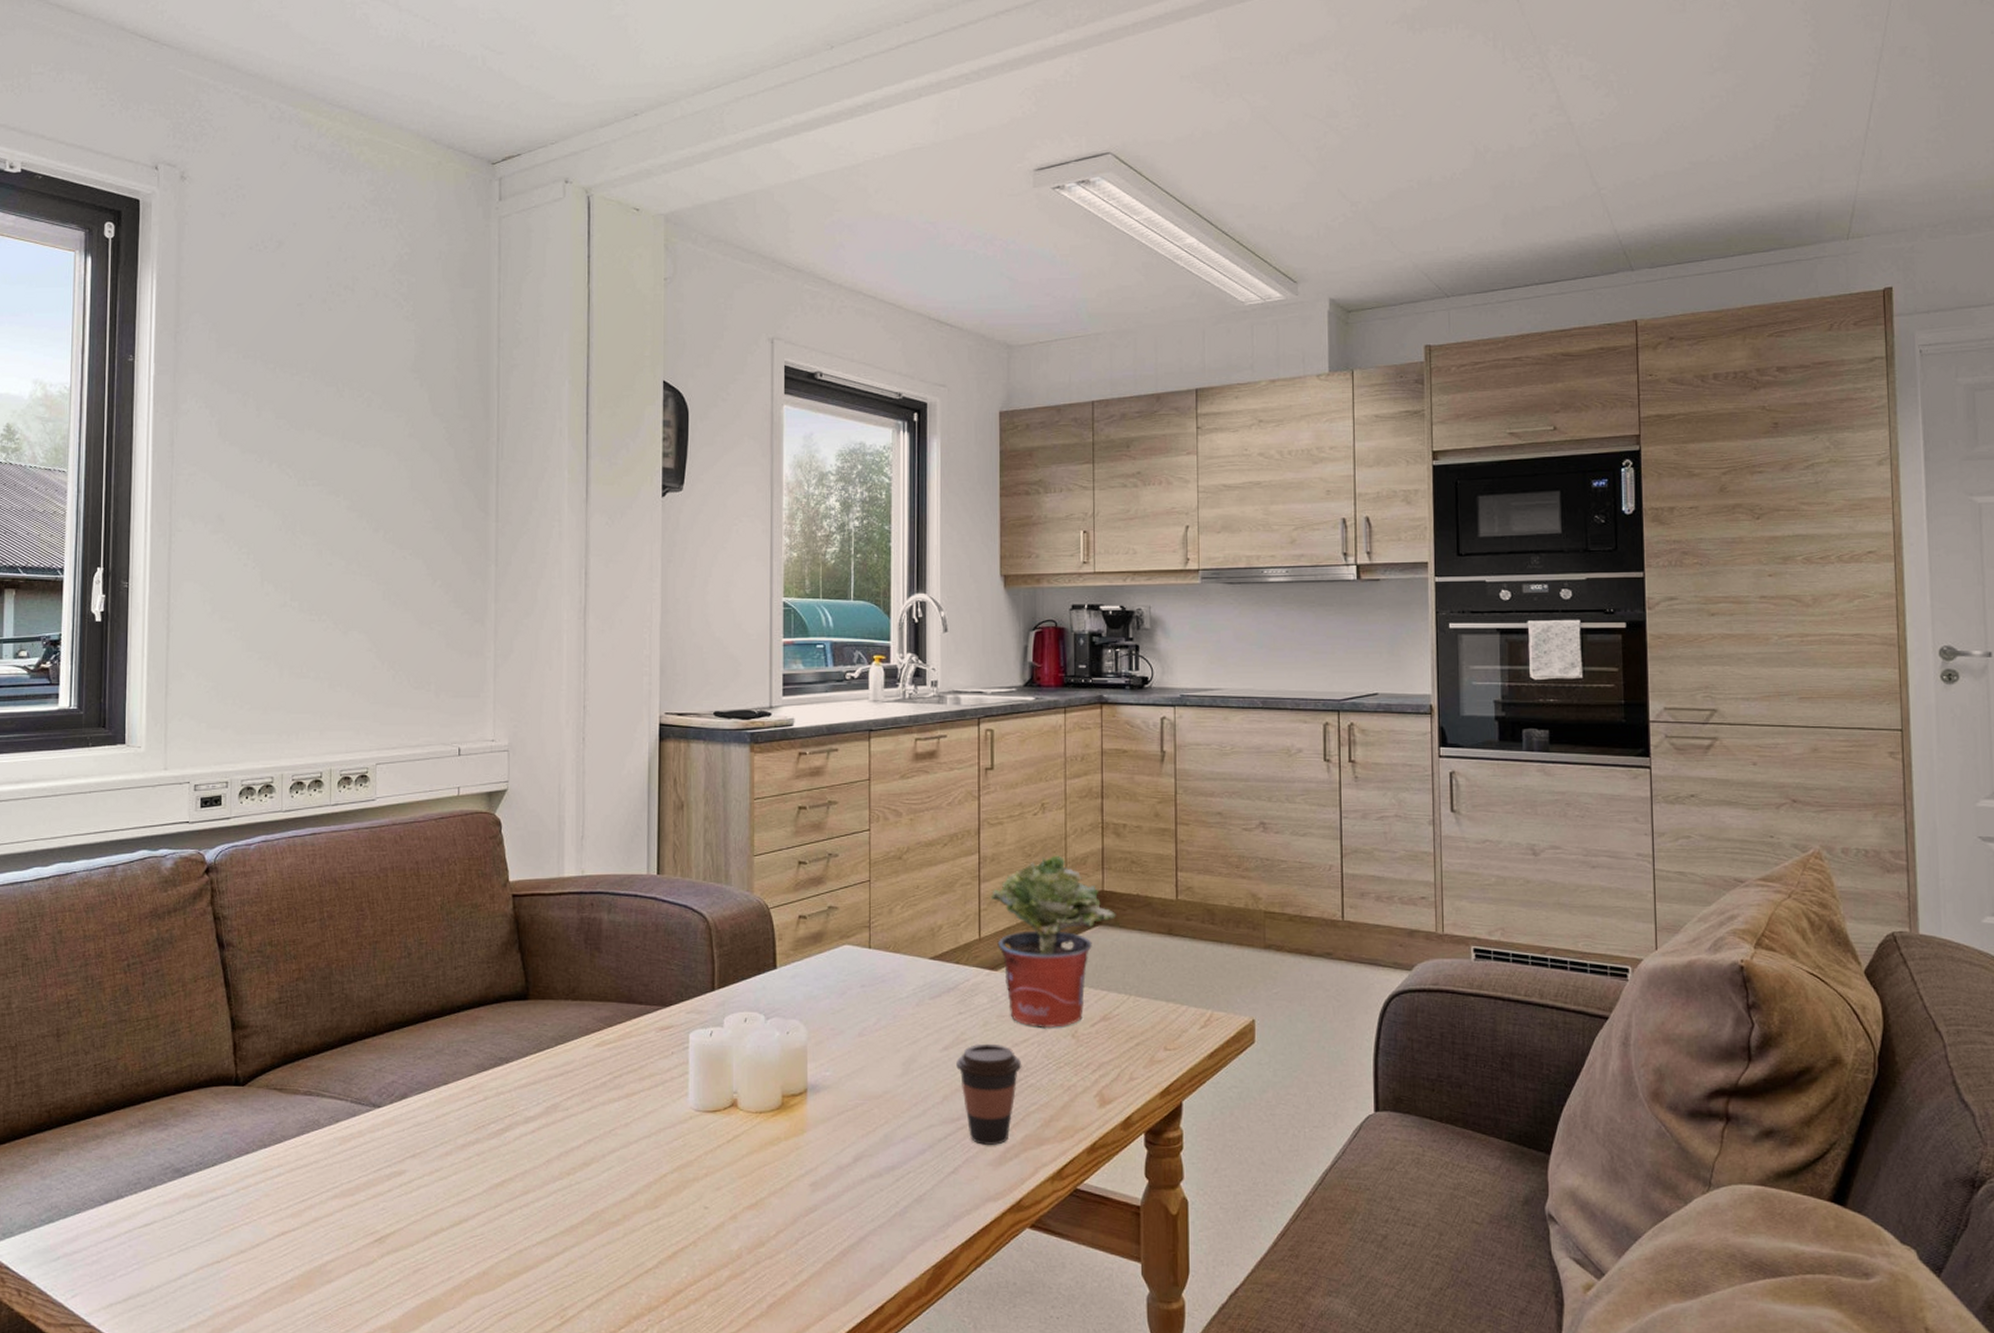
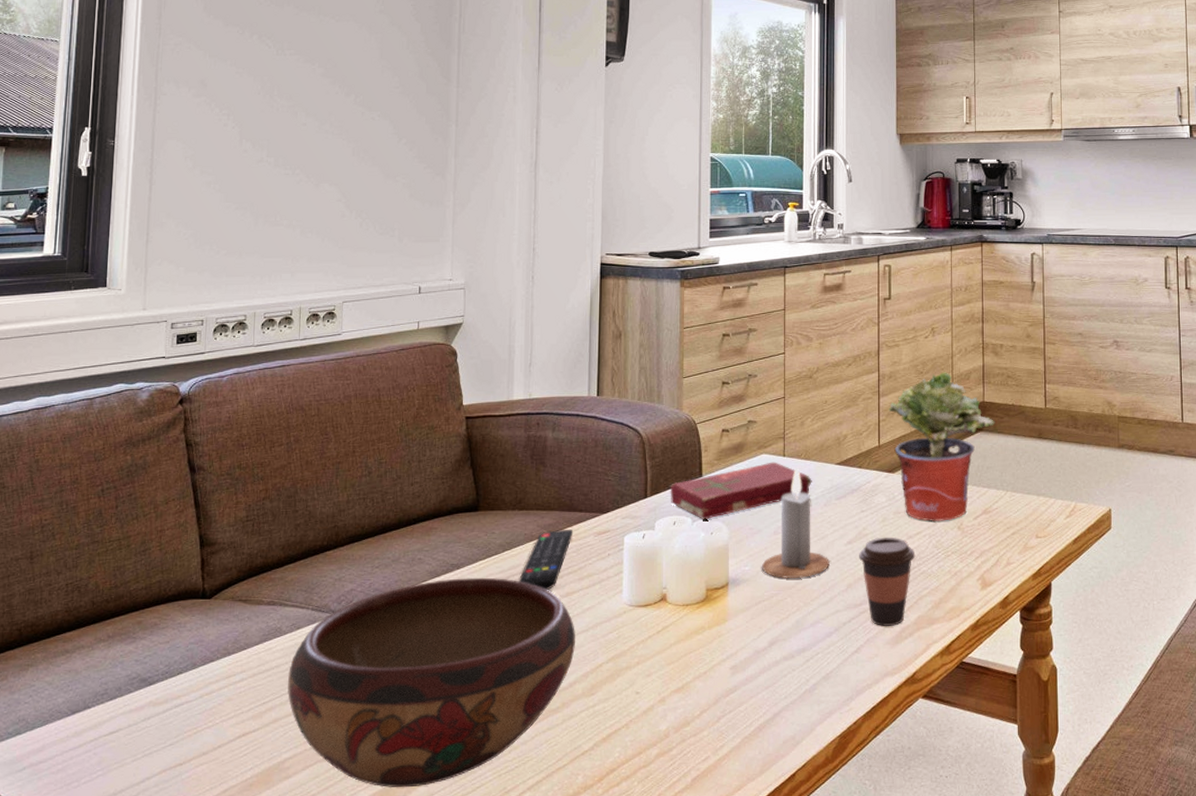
decorative bowl: none [328,1073,636,1299] -> present [288,577,575,788]
remote control: none [574,1022,633,1090] -> present [519,529,574,590]
book: none [740,954,902,1017] -> present [670,462,812,519]
candle: none [845,962,922,1087] -> present [762,468,830,578]

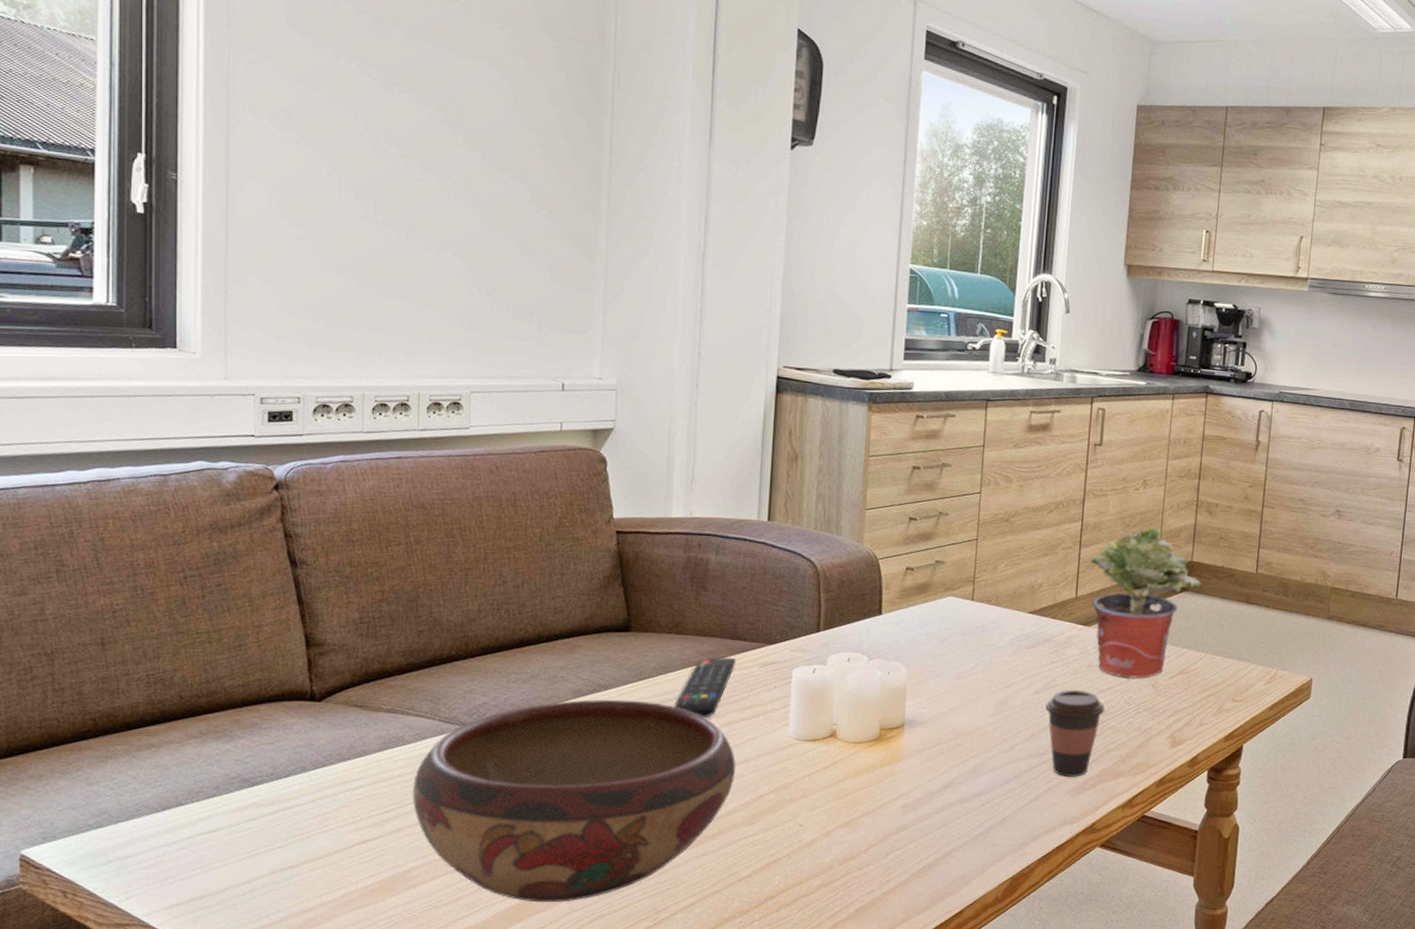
book: present [670,462,812,519] -> none [845,605,1001,658]
candle: present [762,468,830,578] -> none [941,613,1014,724]

